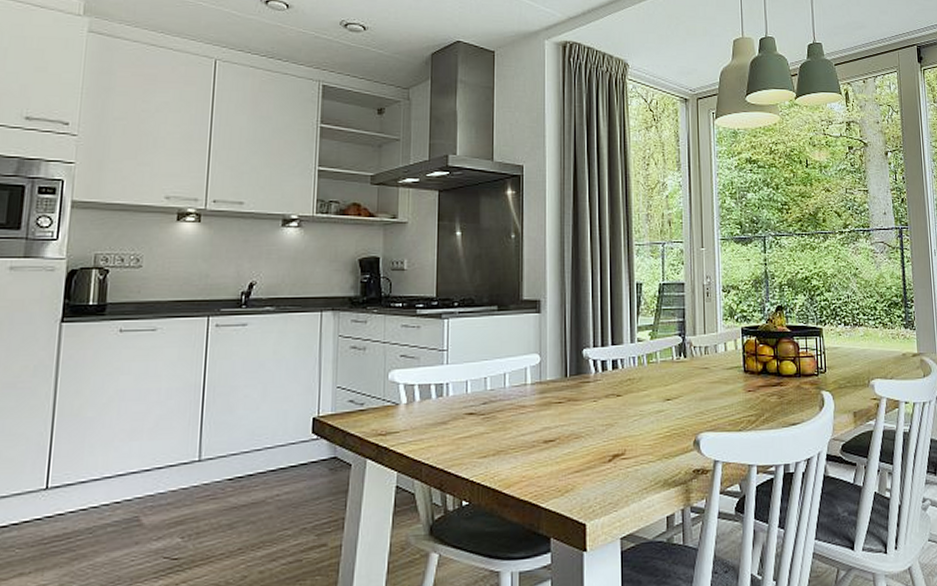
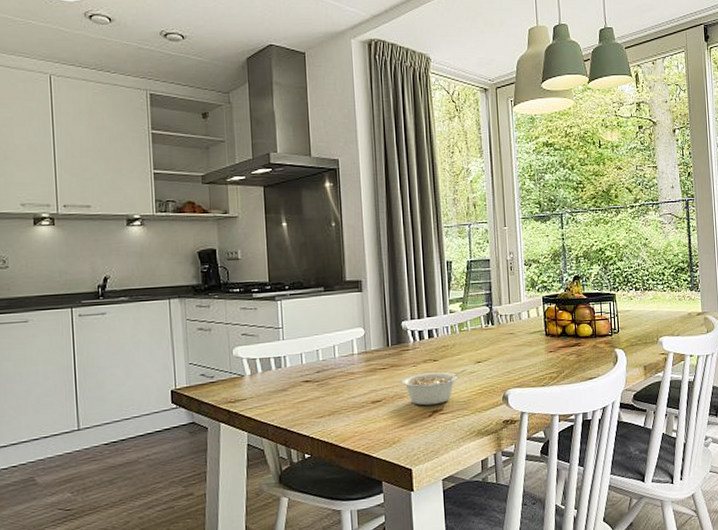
legume: none [579,407,655,448] -> present [401,369,467,406]

